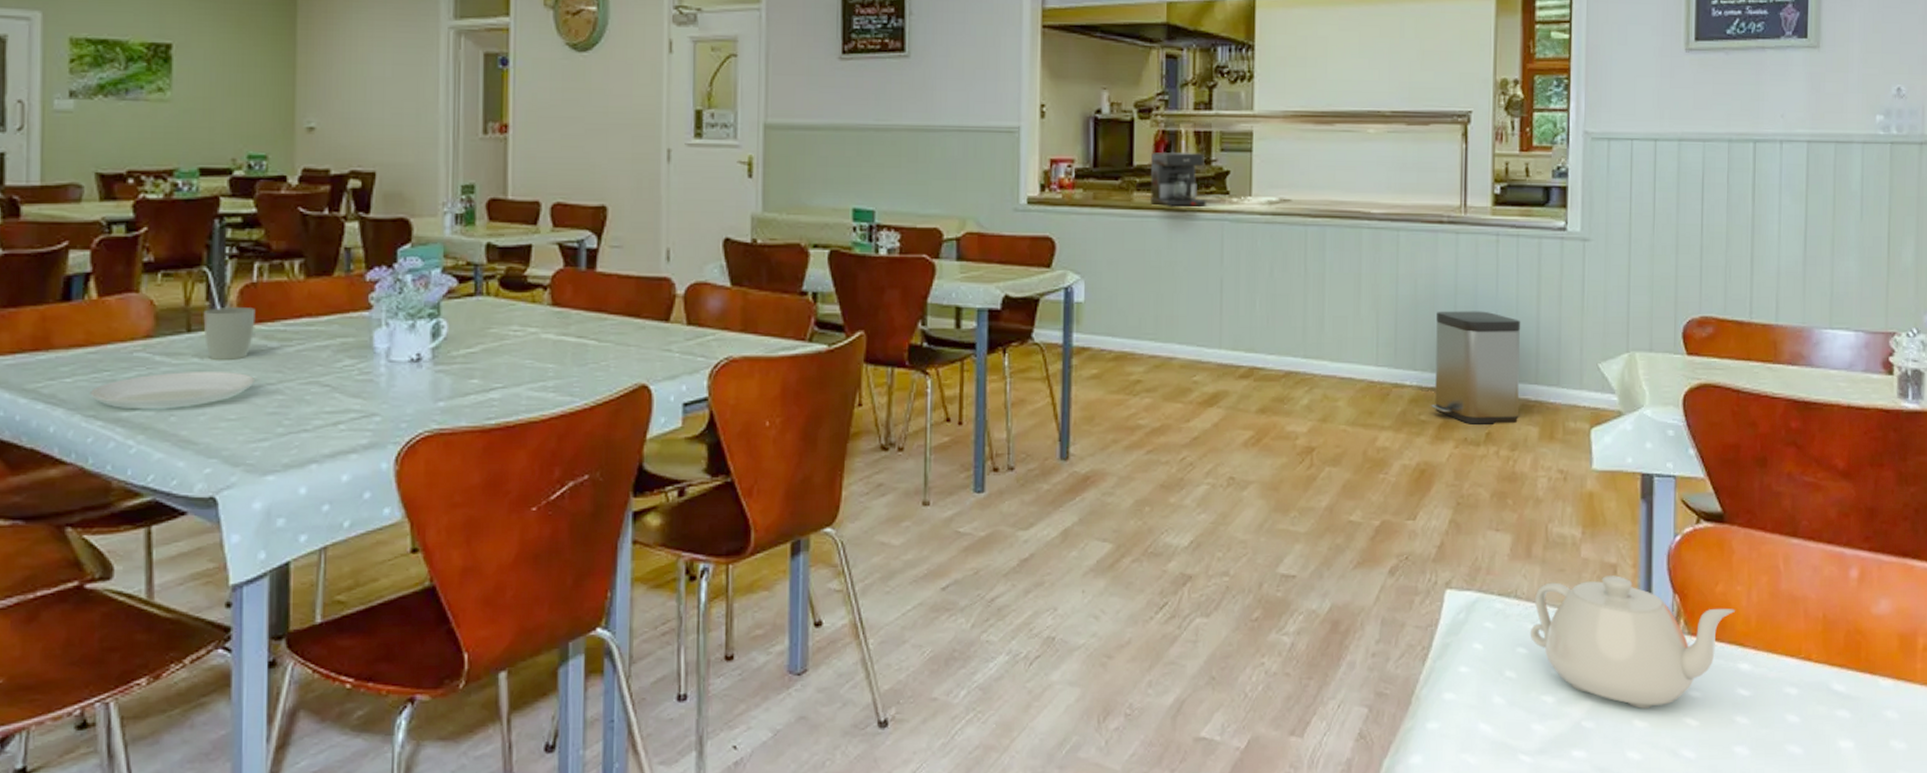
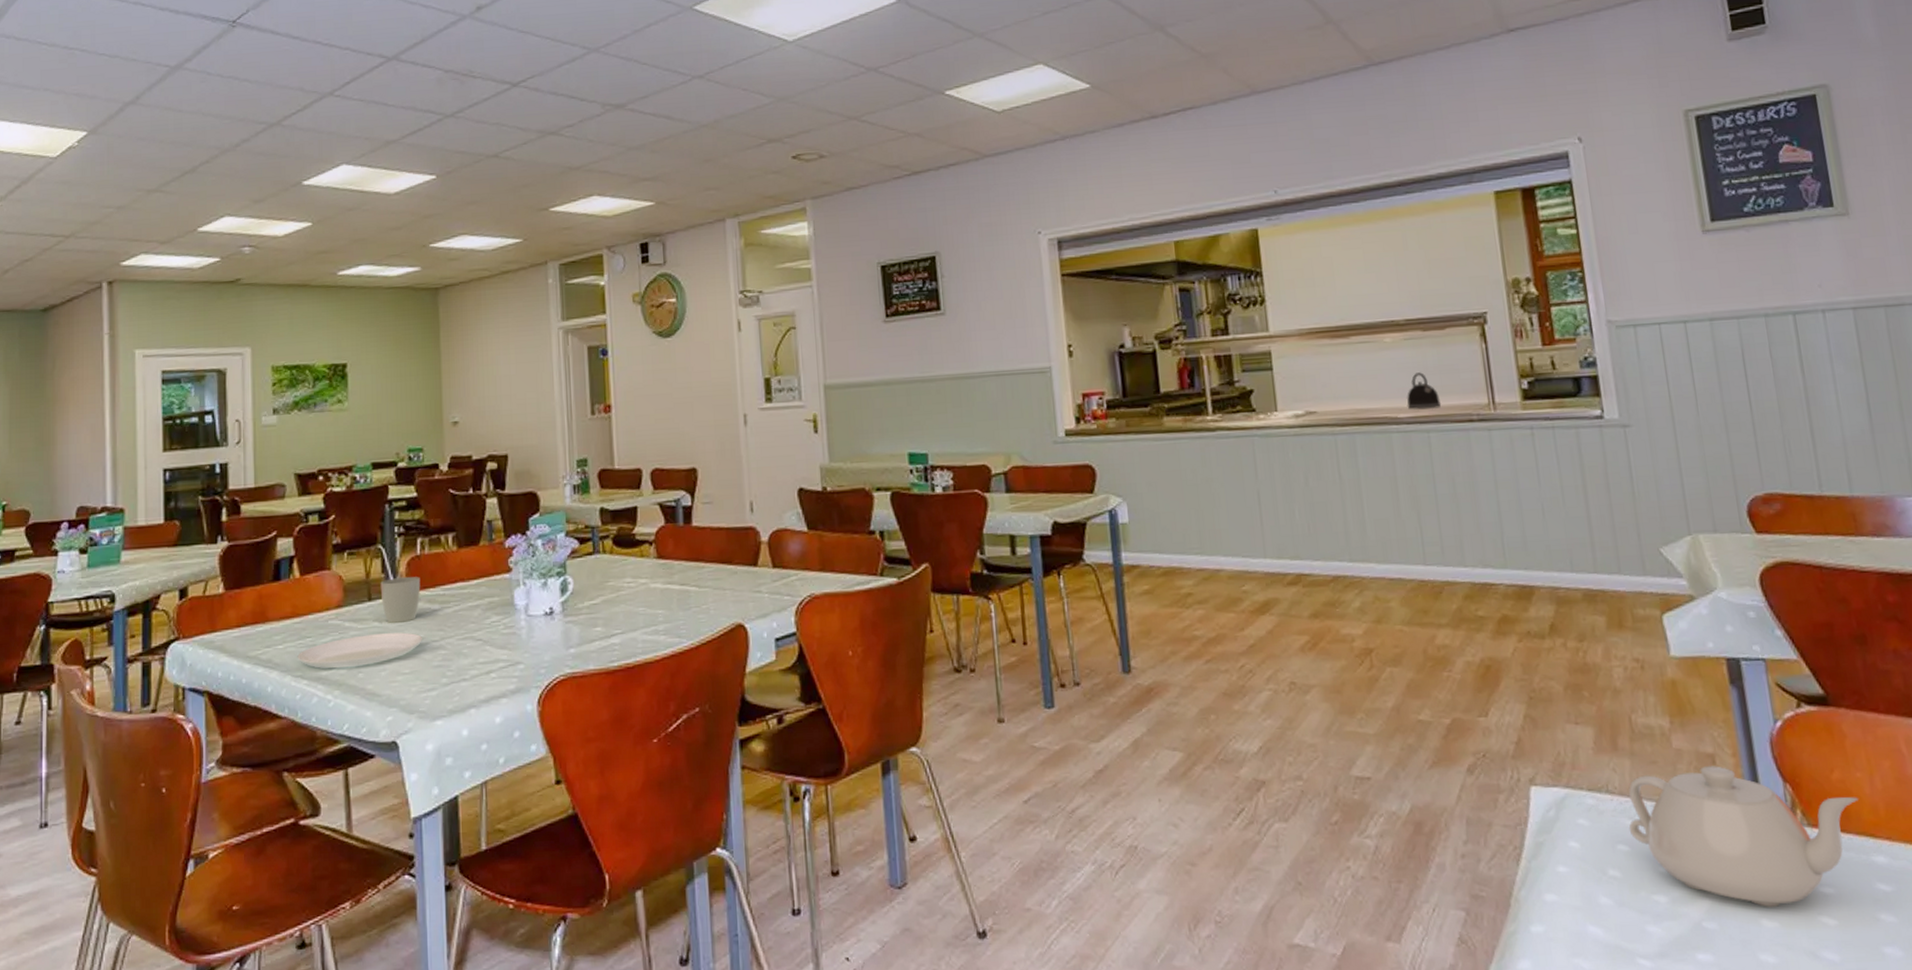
coffee maker: present [1150,152,1206,208] -> none [1176,376,1234,429]
kettle: none [1381,168,1415,208] -> present [1407,372,1442,410]
pedal bin: present [1431,311,1521,424] -> none [1480,504,1582,618]

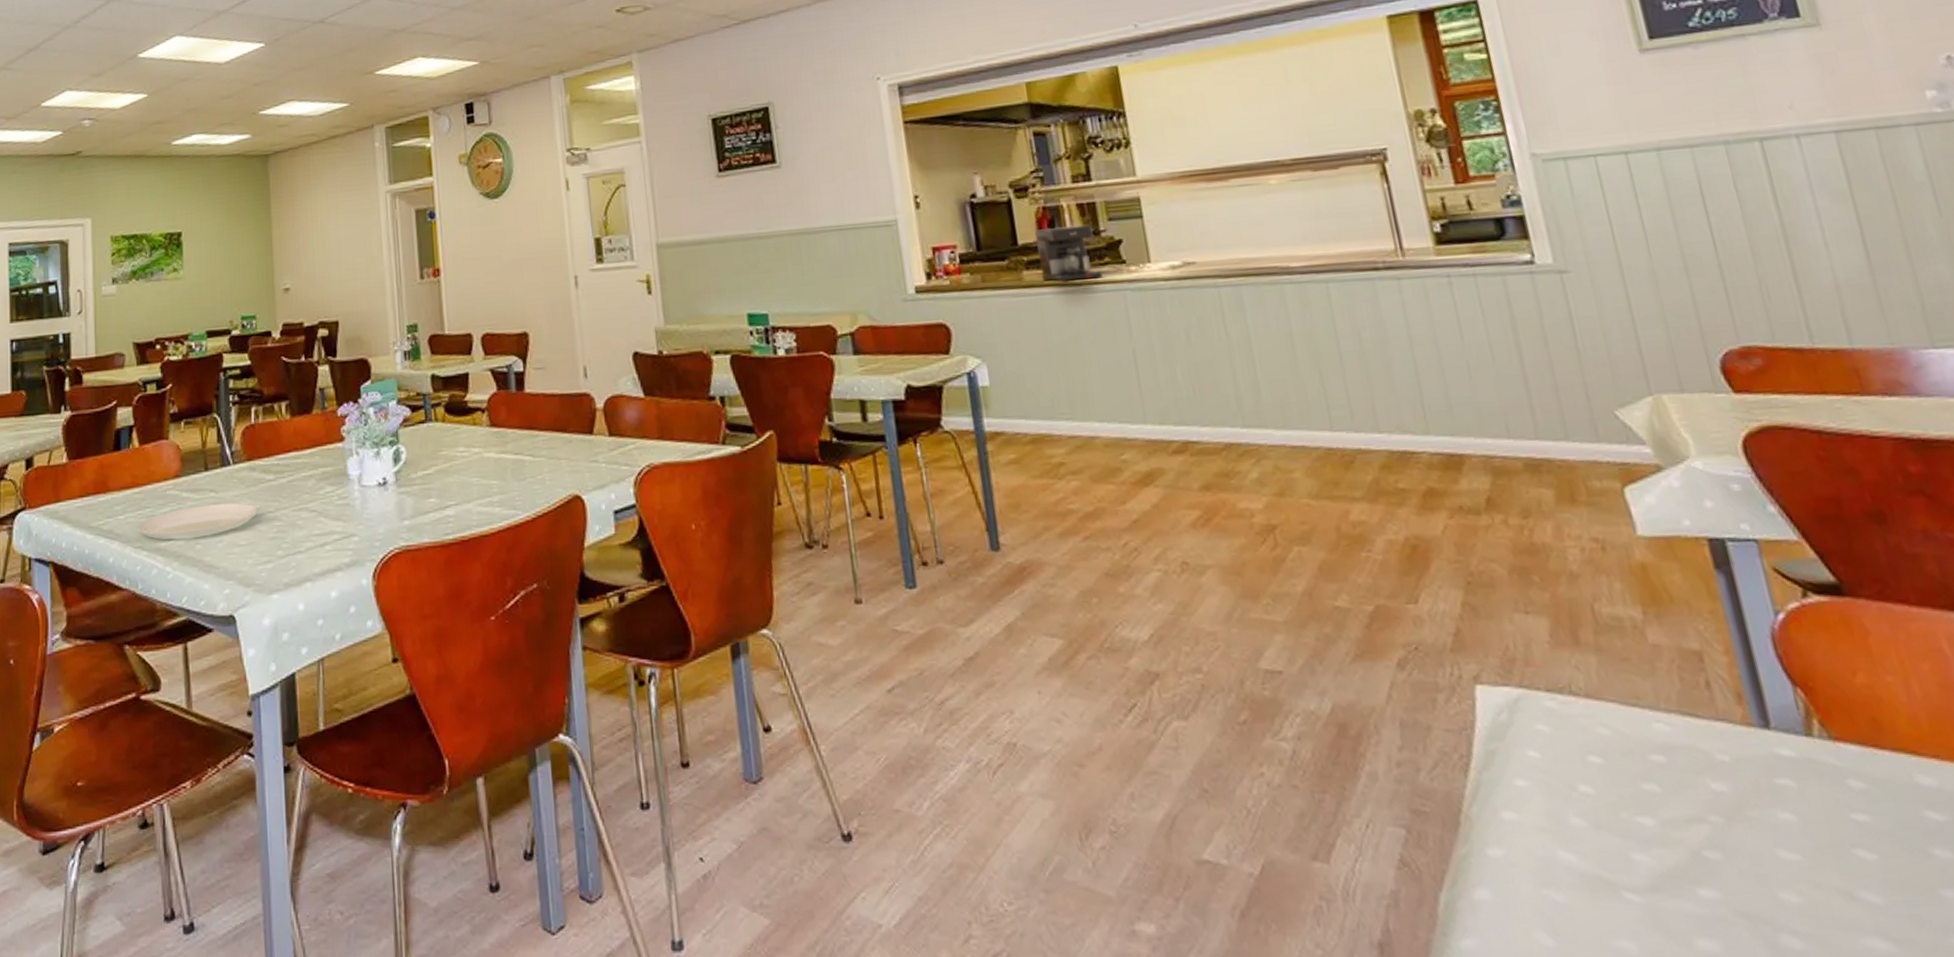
cup: present [380,577,421,624] -> none [216,446,255,495]
coffee maker: none [1176,376,1234,429] -> present [1035,225,1103,283]
kettle: present [1407,372,1442,410] -> none [1299,216,1340,259]
teapot: present [1628,766,1859,907] -> none [1596,665,1893,836]

